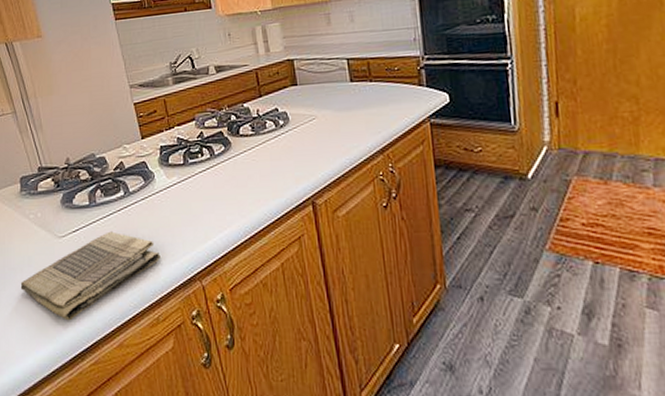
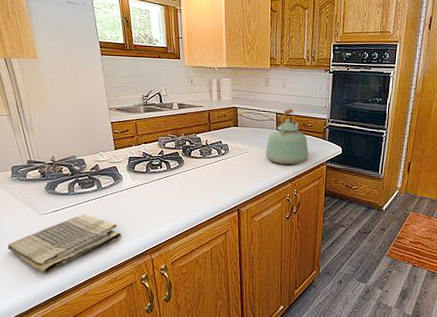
kettle: none [339,49,403,129] -> present [265,108,309,165]

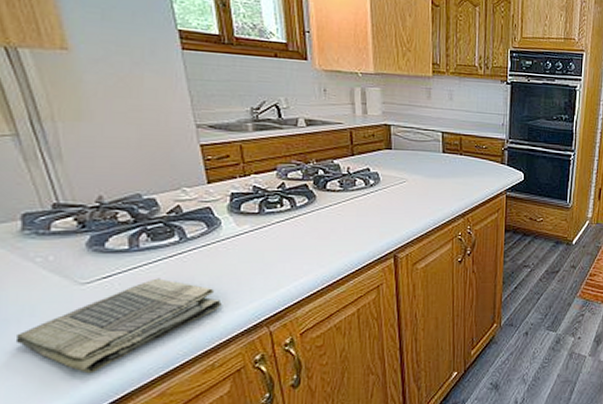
kettle: present [265,108,309,165] -> none [429,126,485,195]

